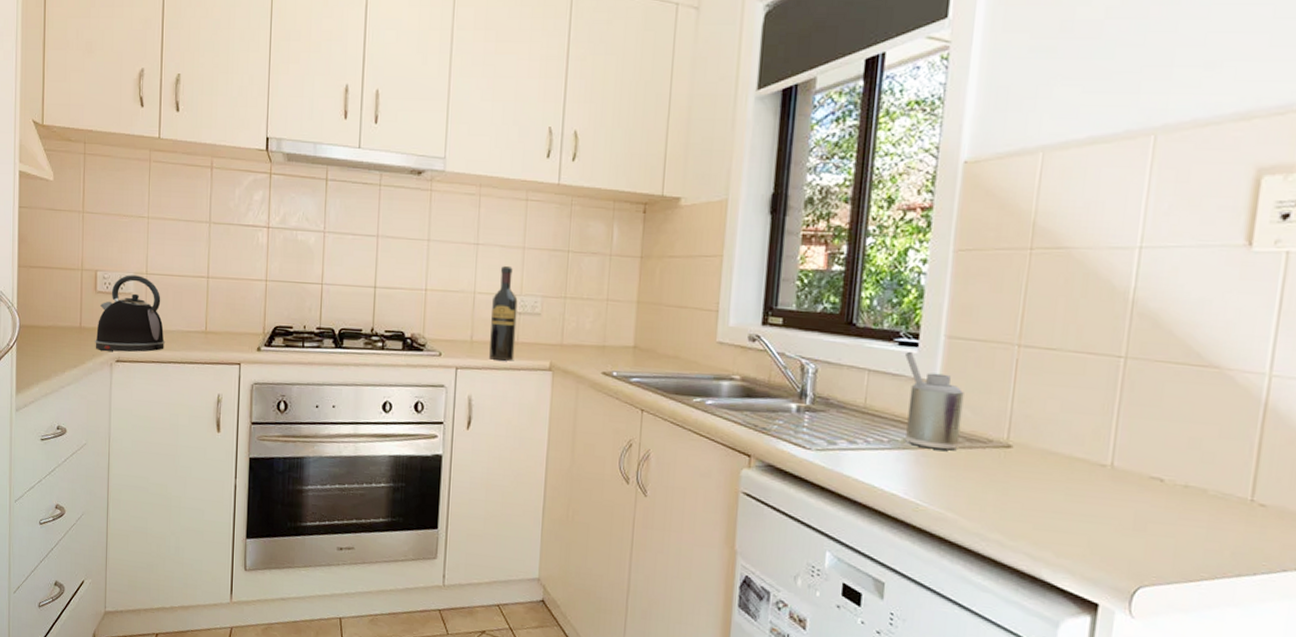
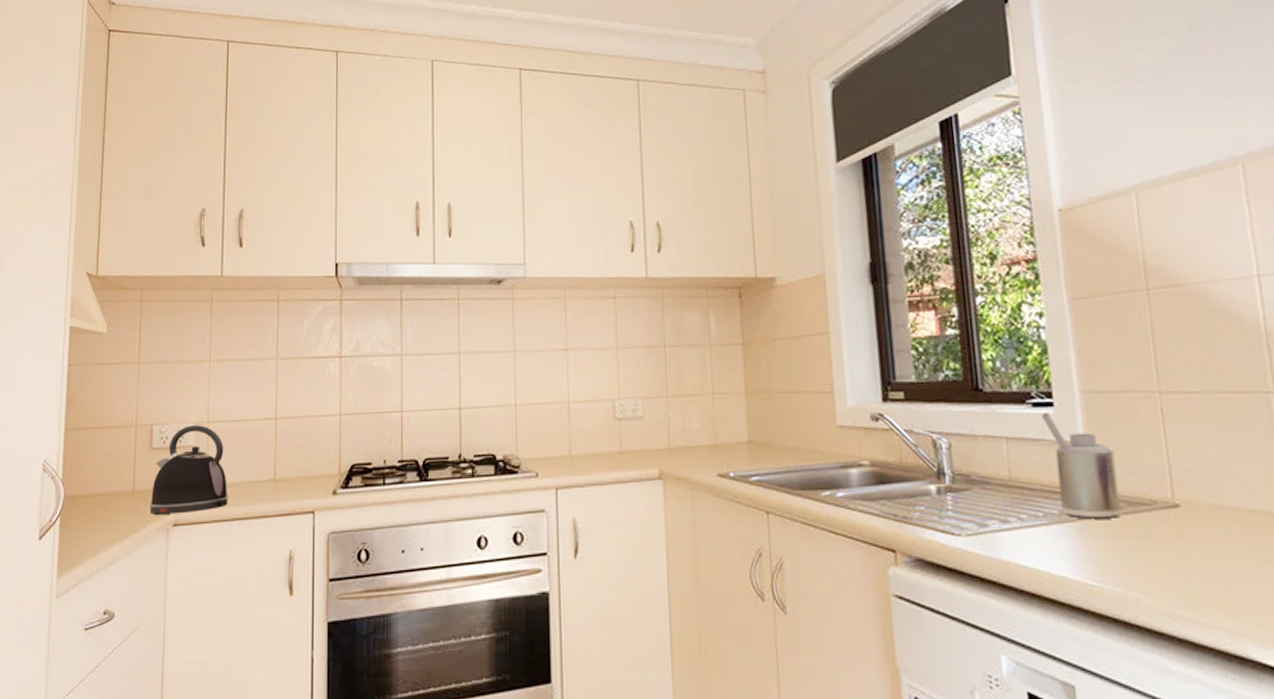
wine bottle: present [488,265,518,361] -> none [588,368,619,474]

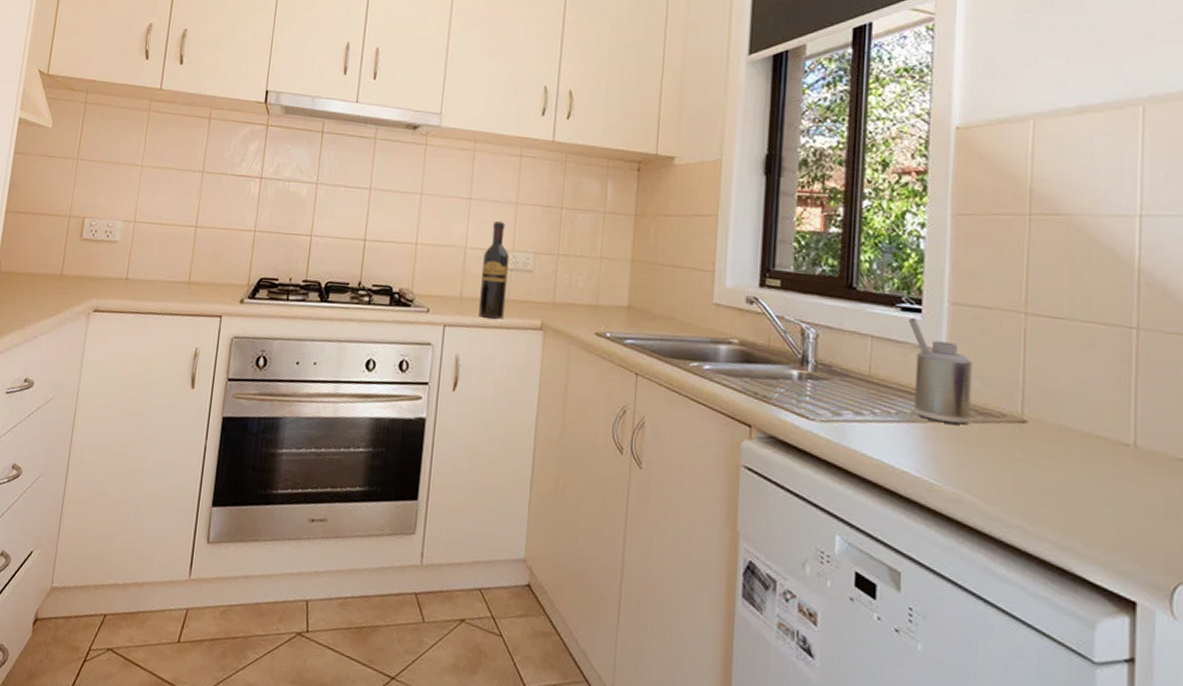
kettle: present [148,425,230,515] -> none [73,222,147,302]
wine bottle: none [588,368,619,474] -> present [478,220,510,319]

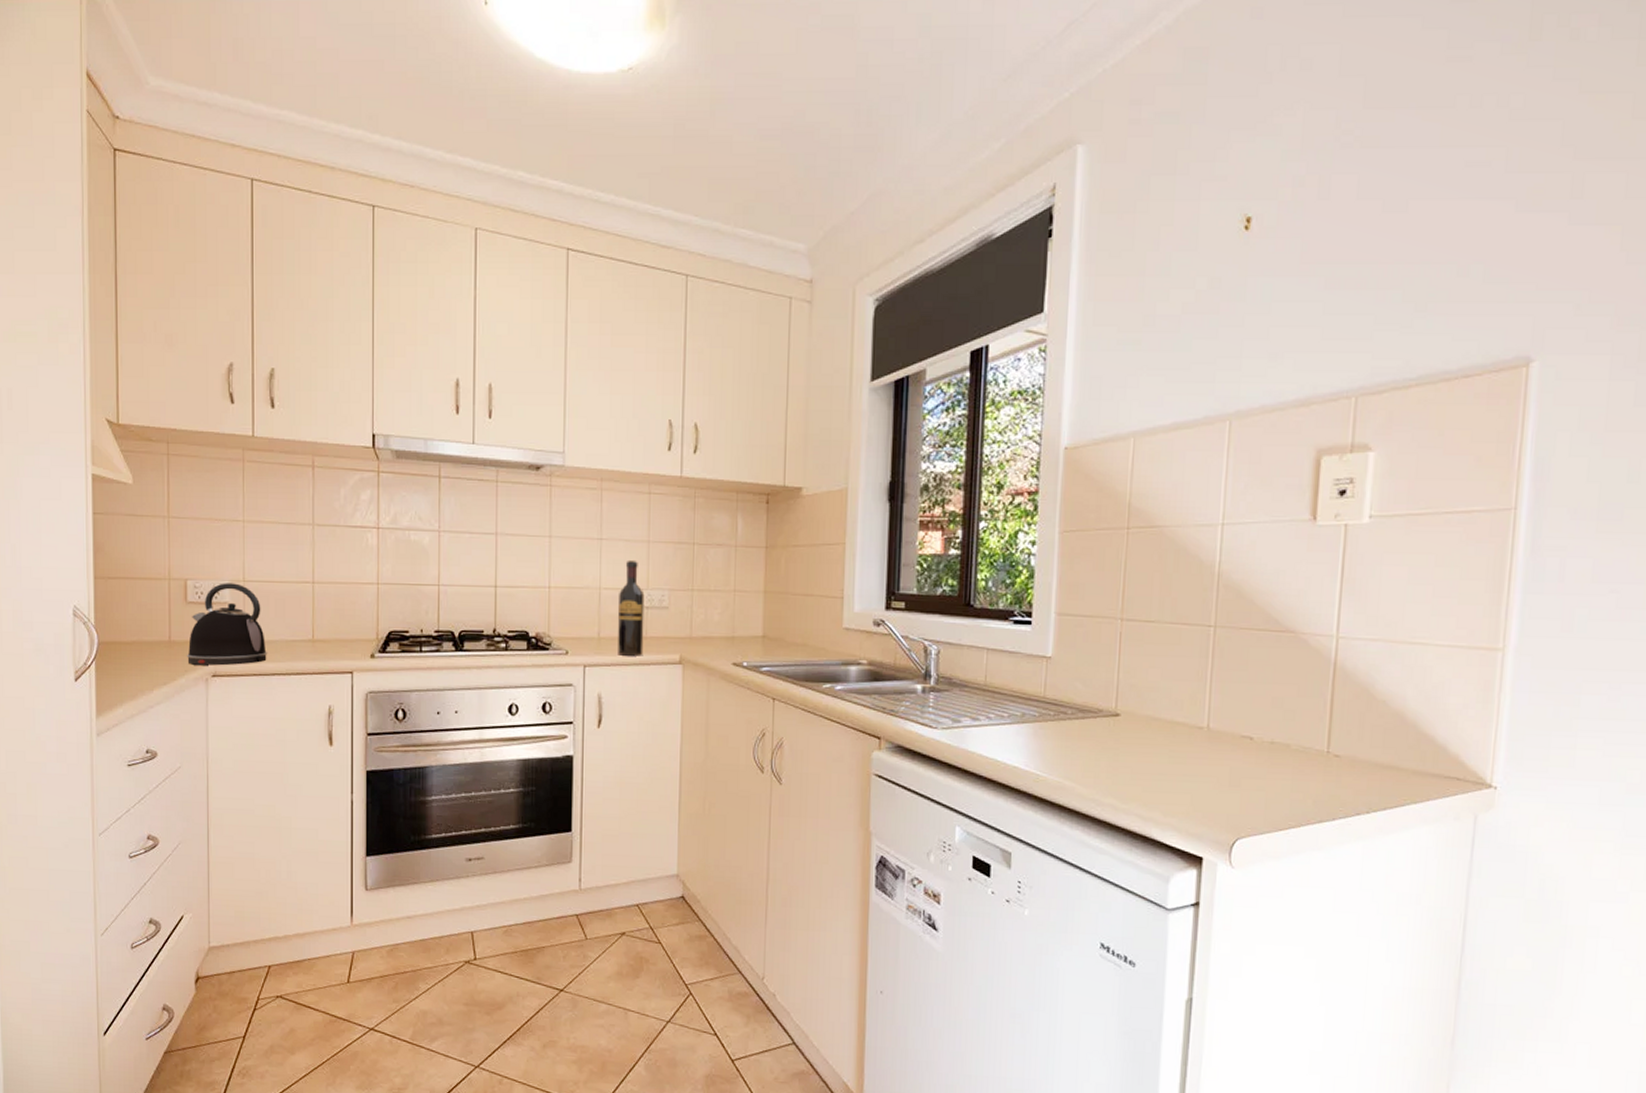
kettle: none [73,222,147,302] -> present [186,583,268,666]
soap dispenser: present [909,317,973,425] -> none [1020,629,1075,722]

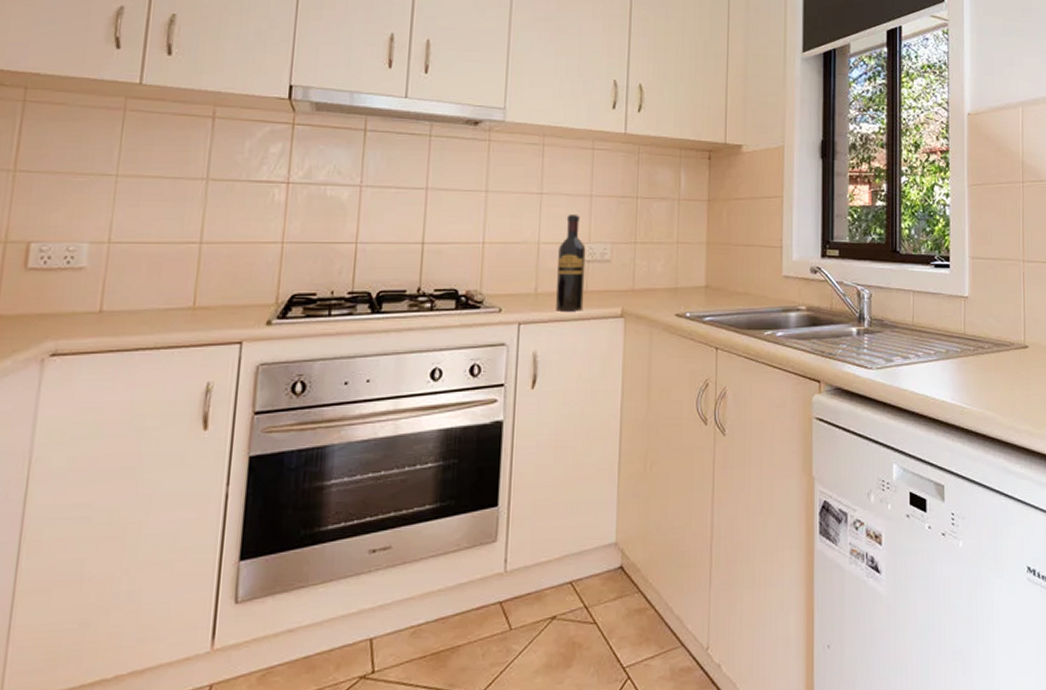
kettle: present [186,583,268,666] -> none [16,245,132,343]

